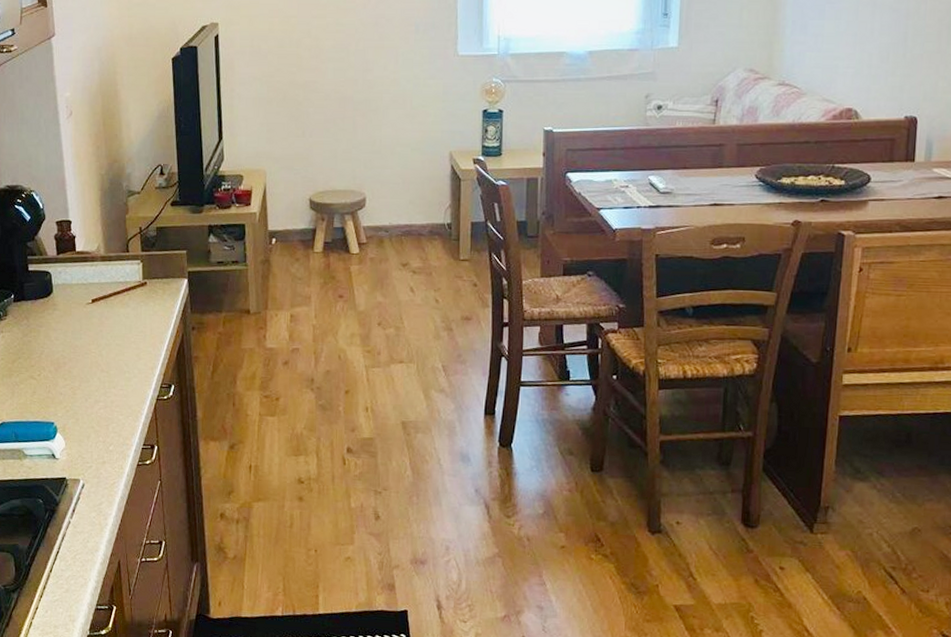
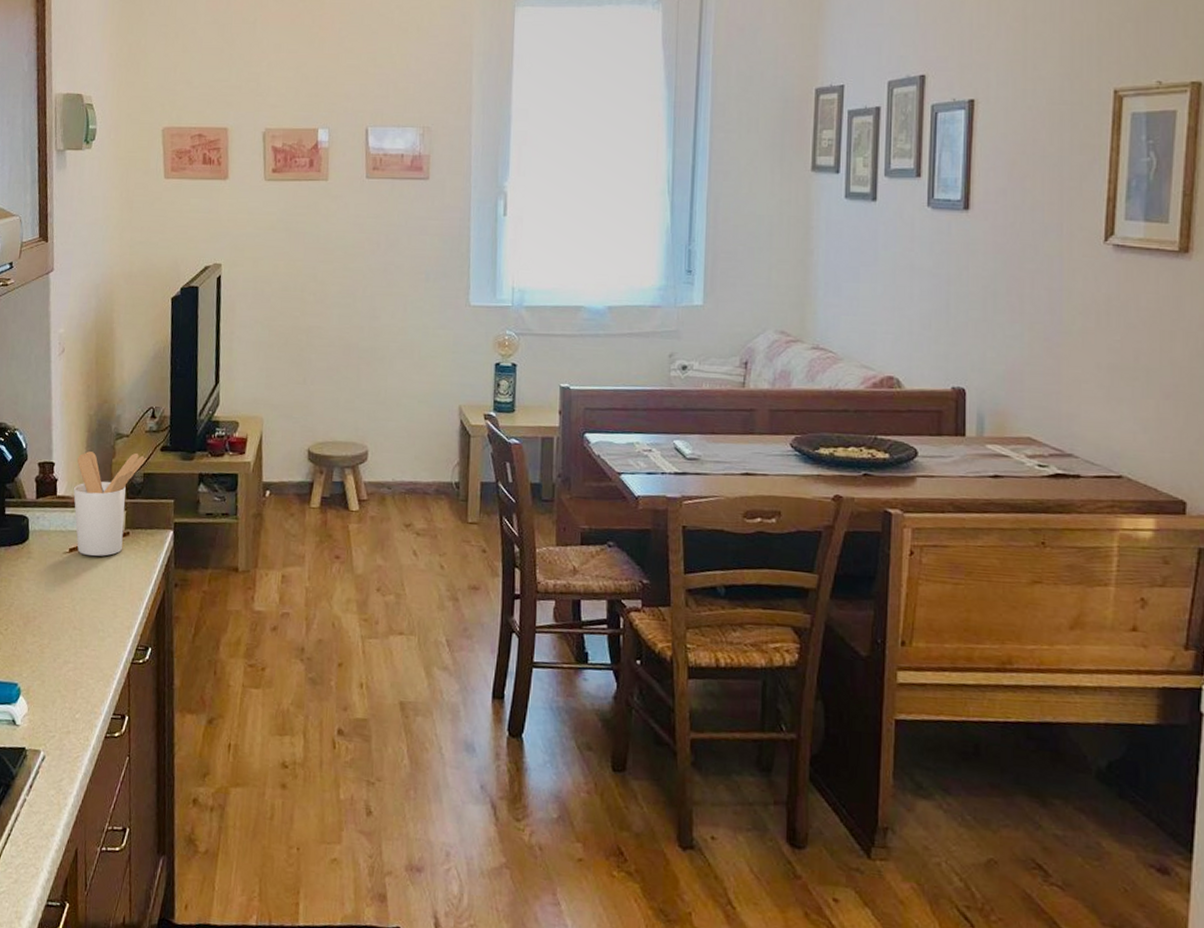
utensil holder: none [91,209,158,305] -> present [73,451,146,556]

